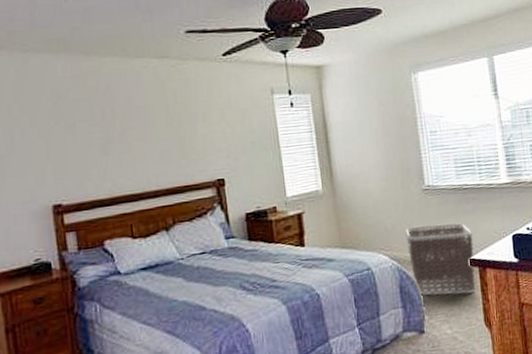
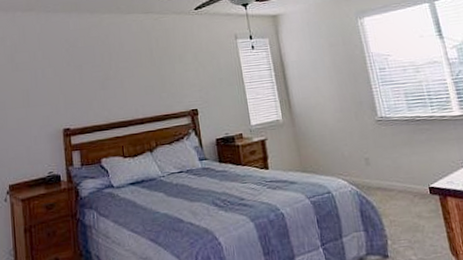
clothes hamper: present [405,222,476,296] -> none [361,152,438,221]

